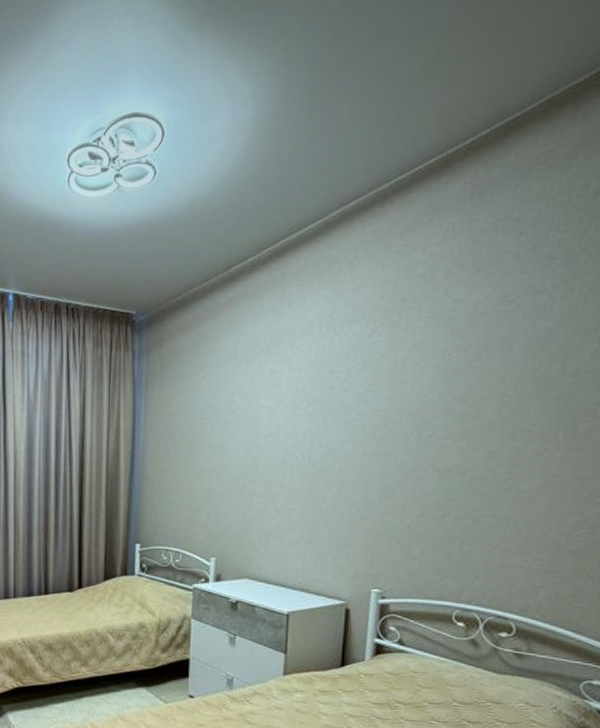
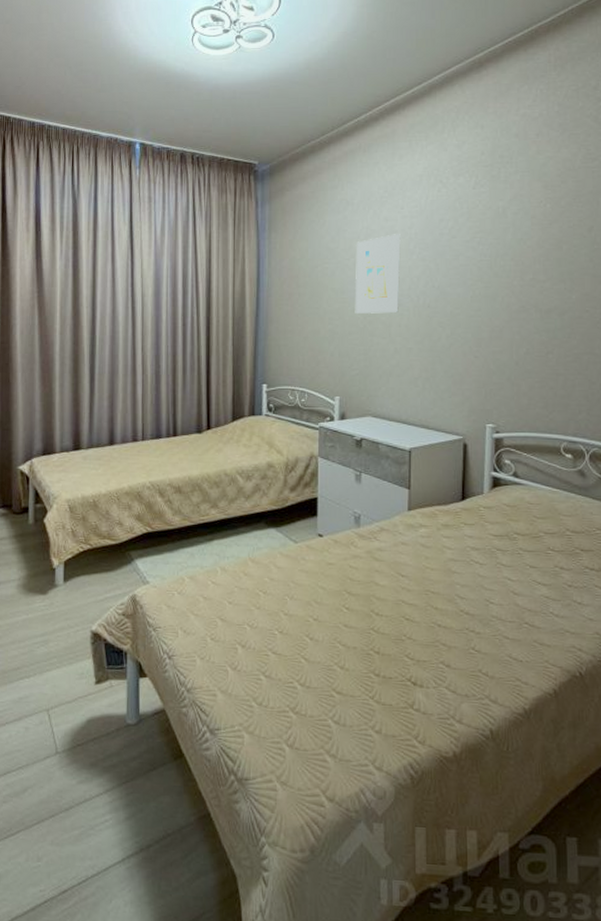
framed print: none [234,387,287,472] -> present [355,234,401,314]

